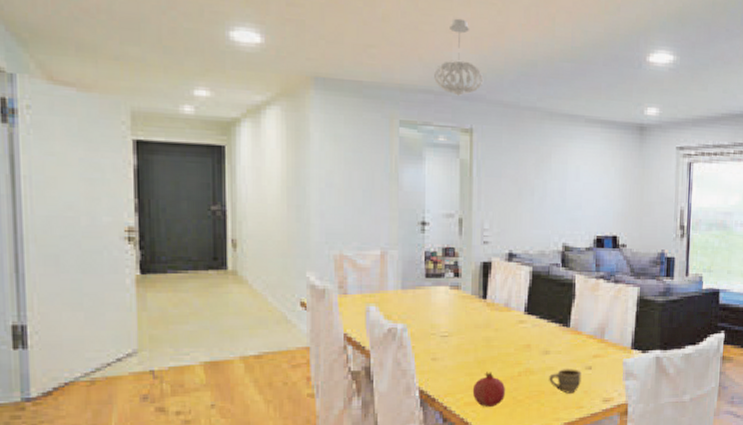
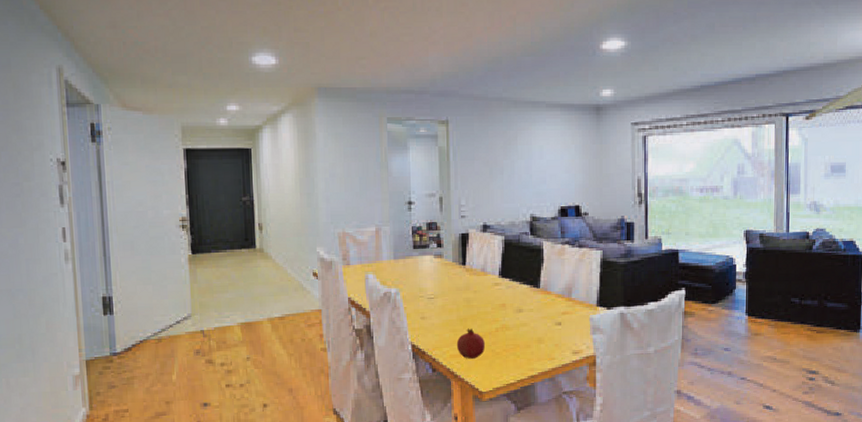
pendant light: present [434,18,484,96] -> none [414,28,456,93]
cup: present [549,369,582,394] -> none [523,325,552,347]

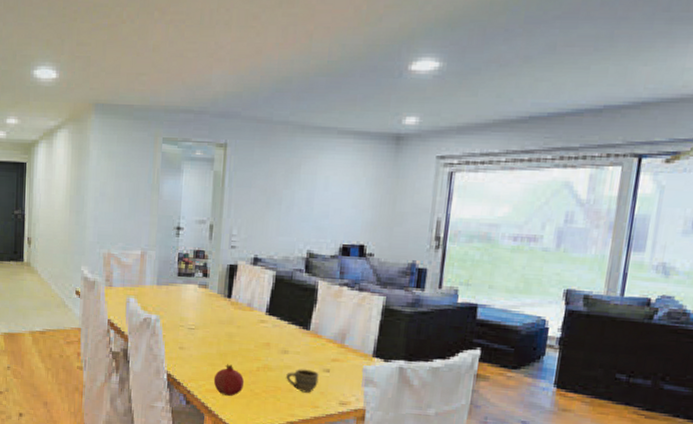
cup: none [523,325,552,347] -> present [286,369,319,393]

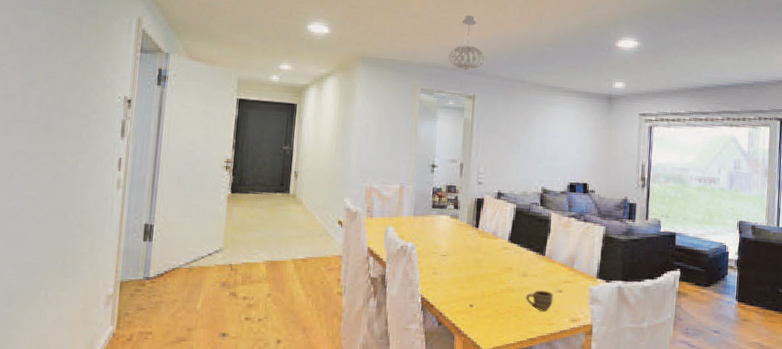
pendant light: none [195,43,240,114] -> present [448,15,486,71]
fruit: present [213,364,245,397] -> none [463,287,490,317]

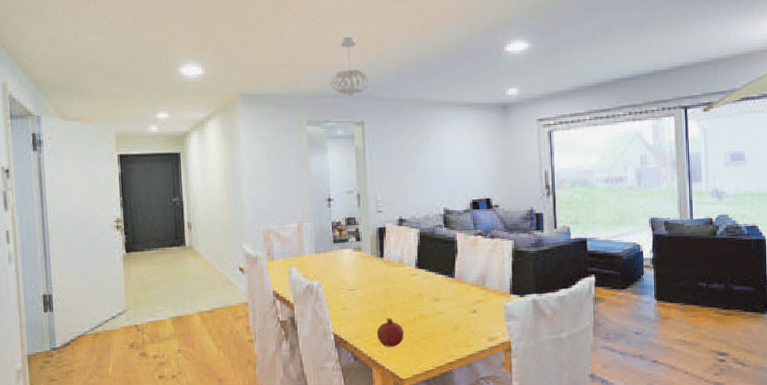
fruit: none [463,287,490,317] -> present [376,318,405,348]
cup: present [526,290,554,312] -> none [440,313,468,334]

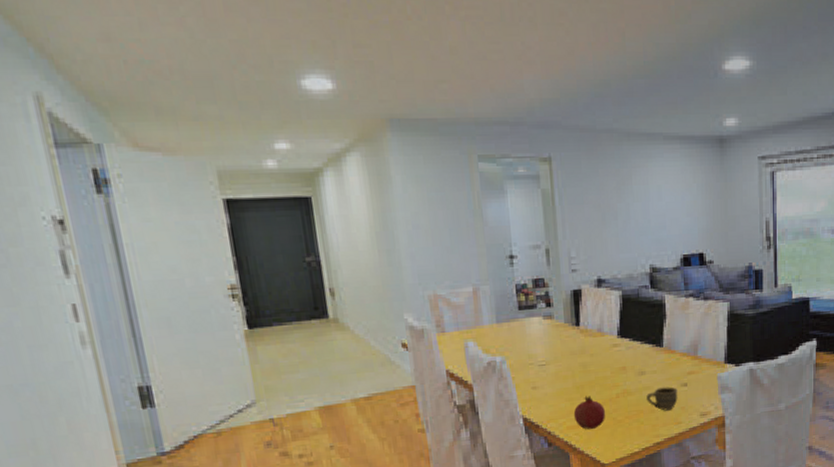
pendant light: present [331,36,370,97] -> none [507,43,558,124]
cup: none [440,313,468,334] -> present [646,386,678,411]

